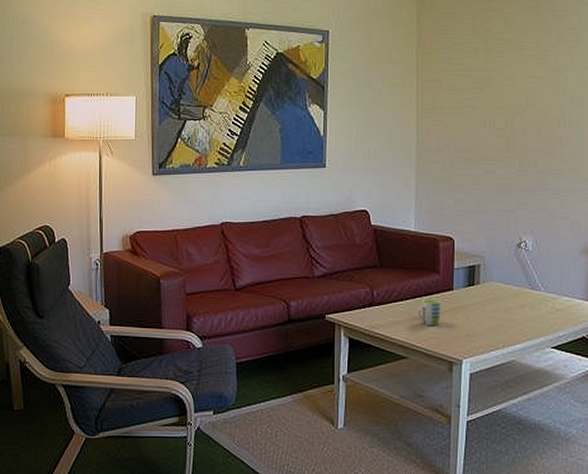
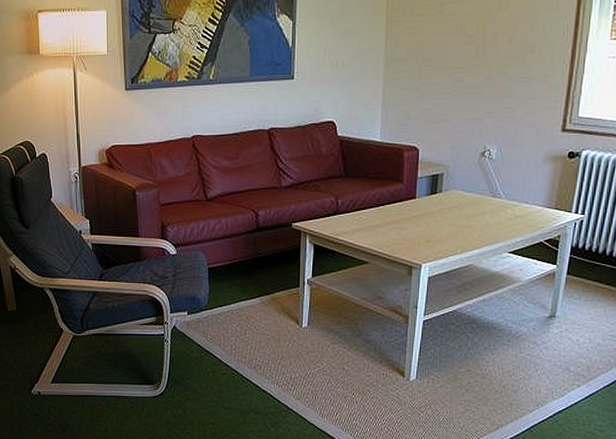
mug: present [417,299,442,326] -> none [380,207,404,233]

